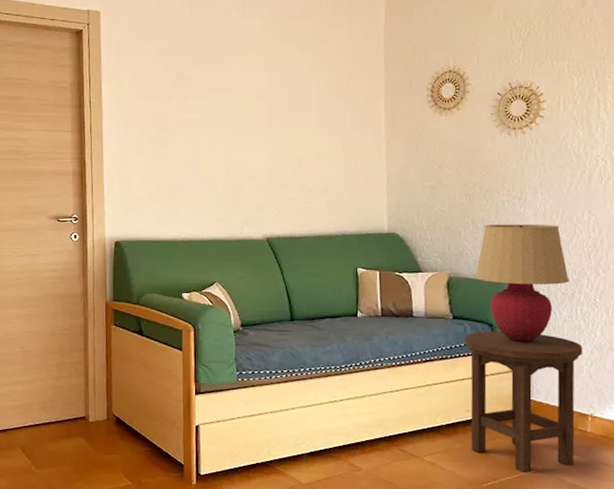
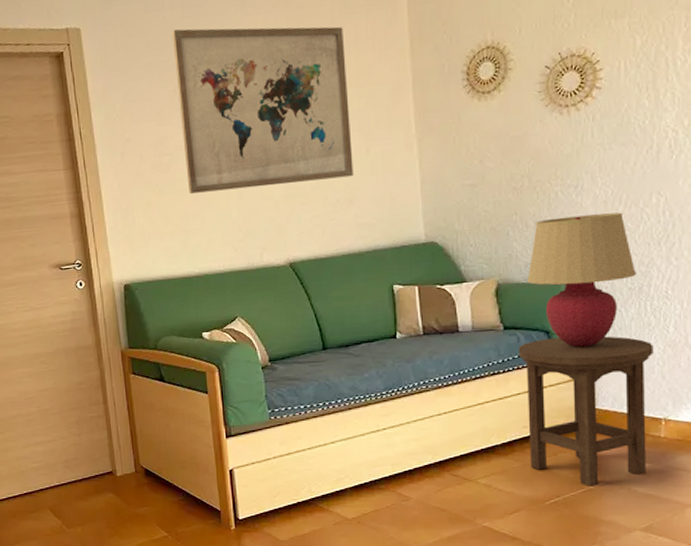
wall art: none [180,22,329,168] -> present [172,26,354,194]

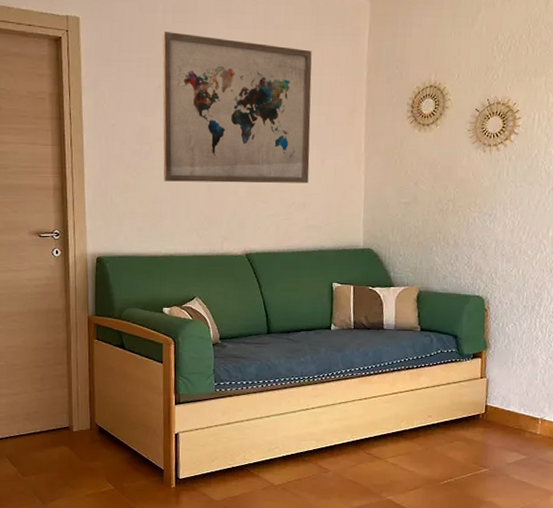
stool: present [518,336,654,487] -> none [430,342,539,471]
table lamp: present [527,212,636,347] -> none [443,240,531,352]

